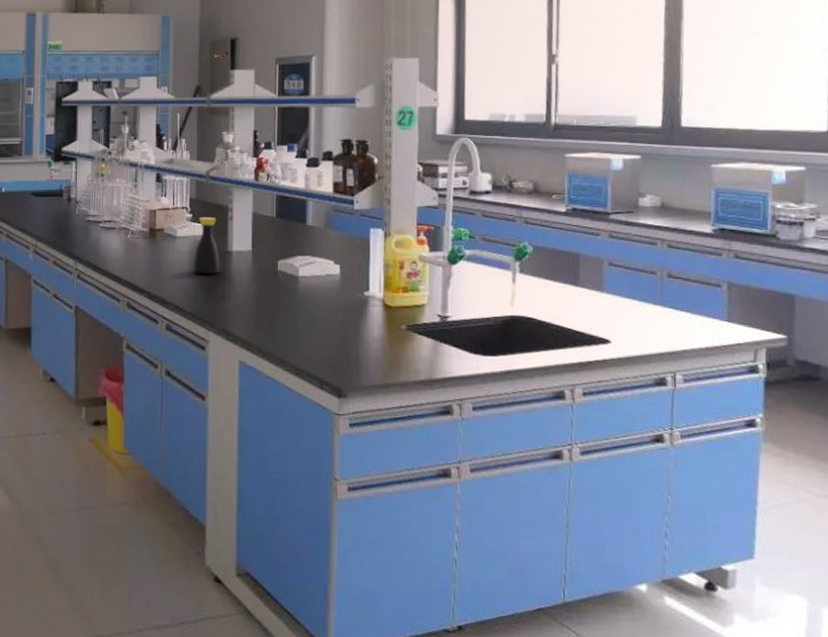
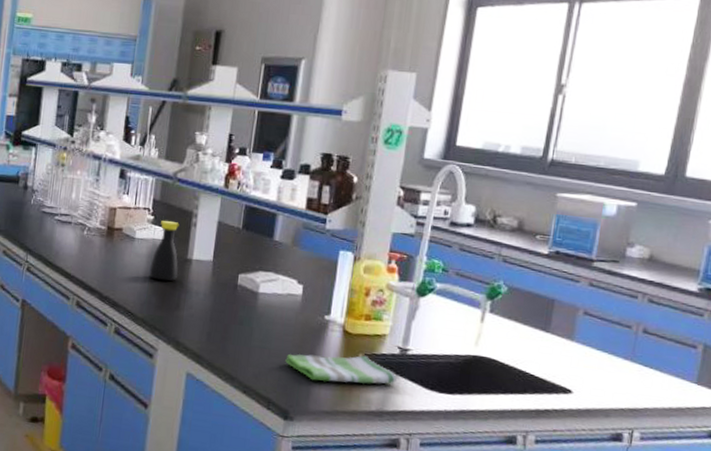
dish towel: none [332,326,441,357] -> present [285,354,397,384]

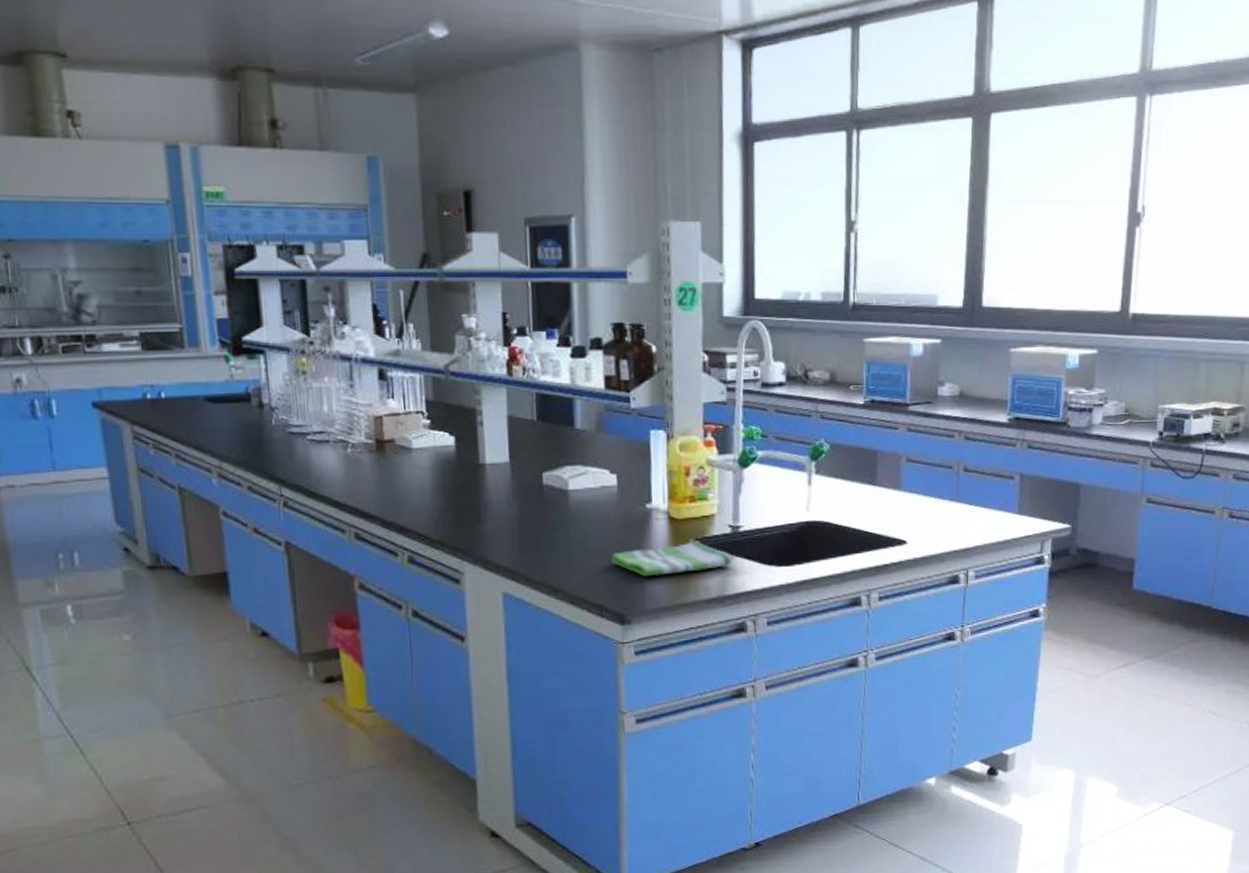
bottle: present [149,221,179,282] -> none [436,423,471,494]

